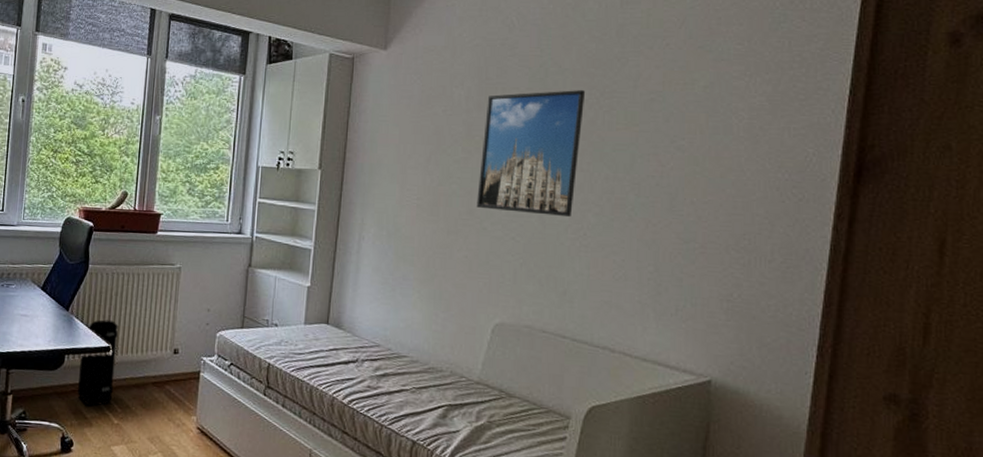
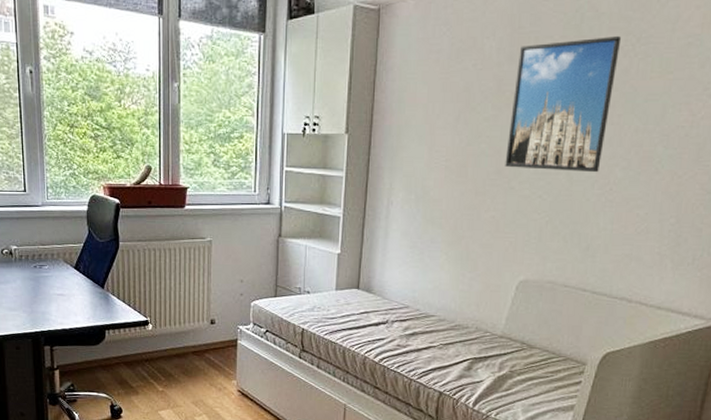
backpack: present [78,320,119,407] -> none [121,295,156,377]

